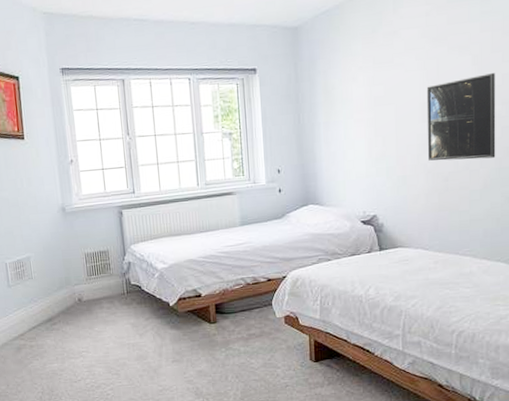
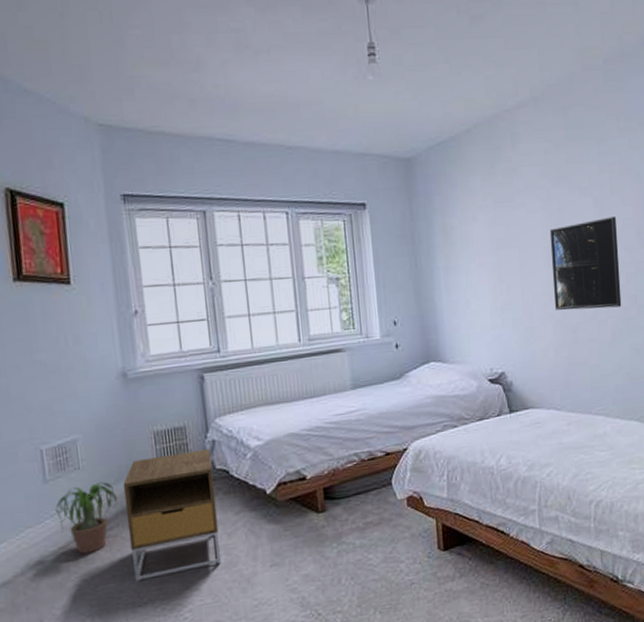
potted plant: none [14,289,62,341] -> present [52,482,122,554]
nightstand: none [63,268,134,364] -> present [122,448,221,582]

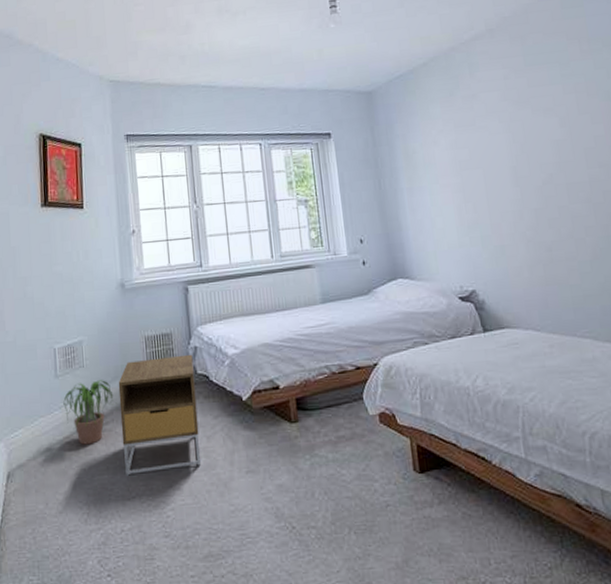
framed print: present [549,217,622,310] -> none [514,135,602,229]

